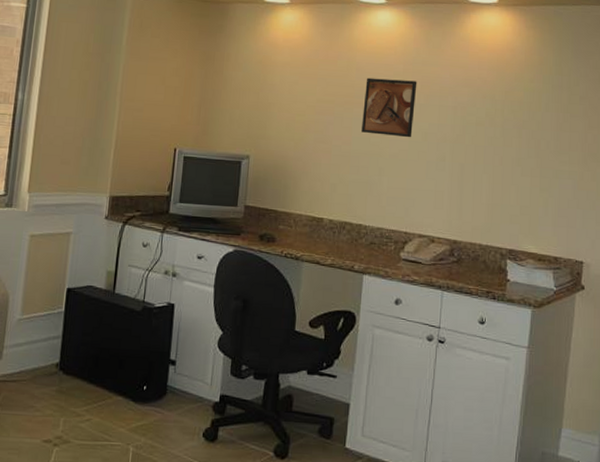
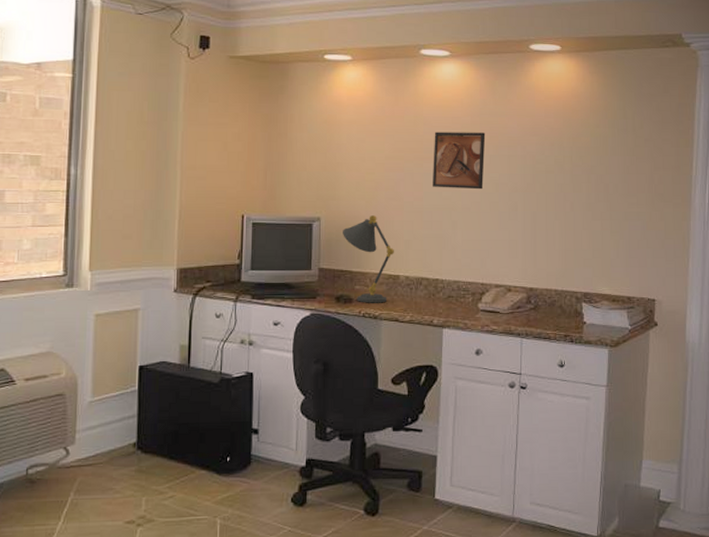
desk lamp: none [270,157,320,245] -> present [343,215,394,303]

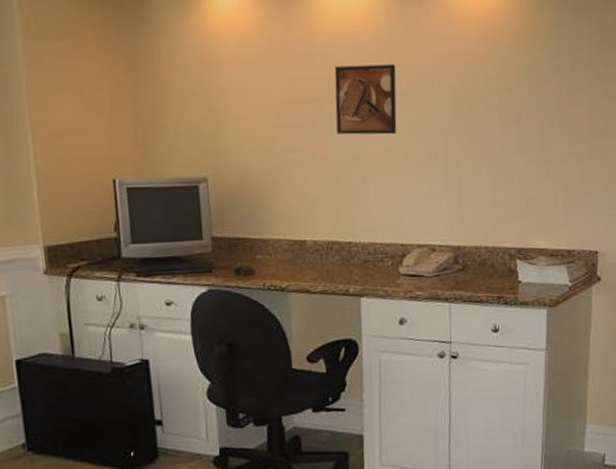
desk lamp: present [343,215,394,303] -> none [235,172,298,274]

